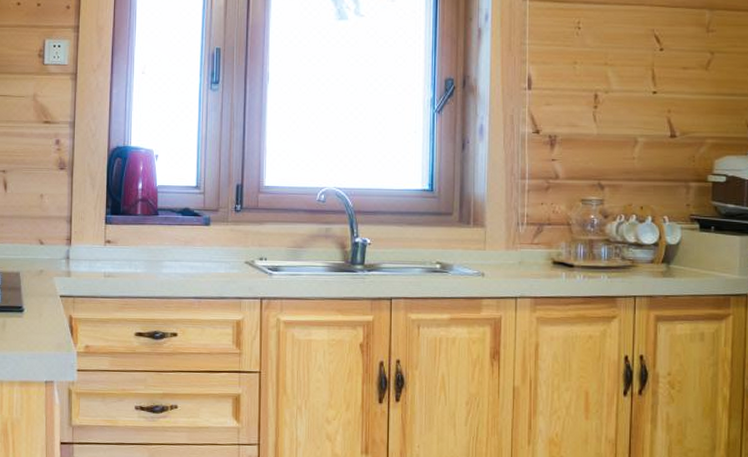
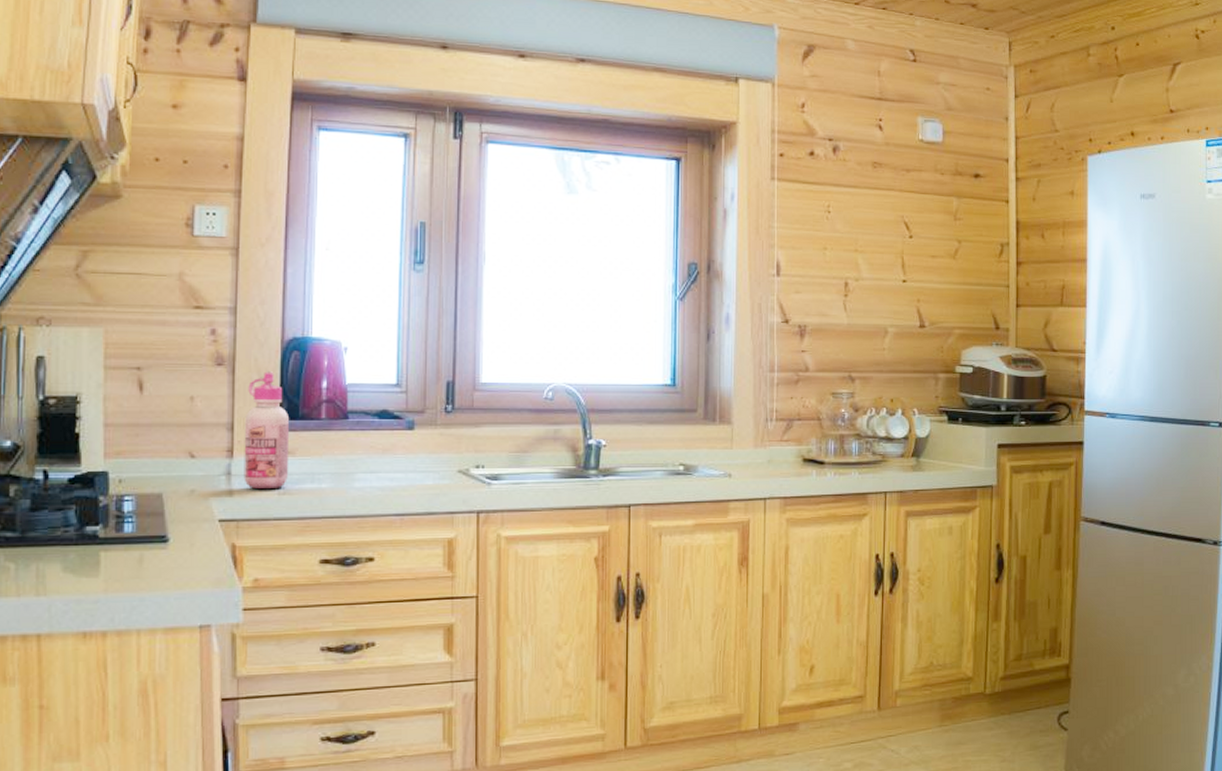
glue bottle: none [79,175,114,273] -> present [244,371,290,490]

